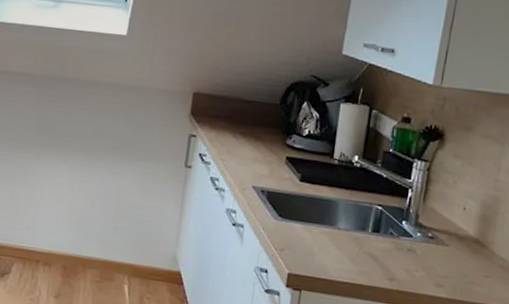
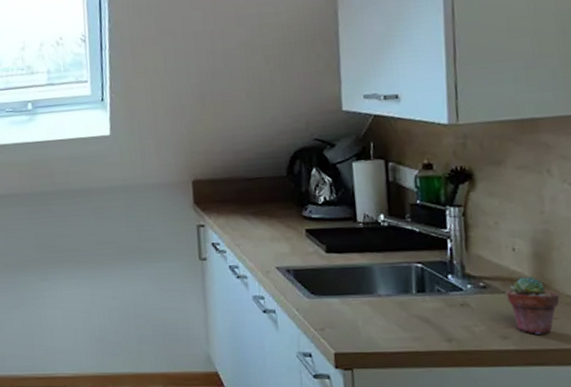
potted succulent: none [449,234,495,289] -> present [506,277,560,334]

